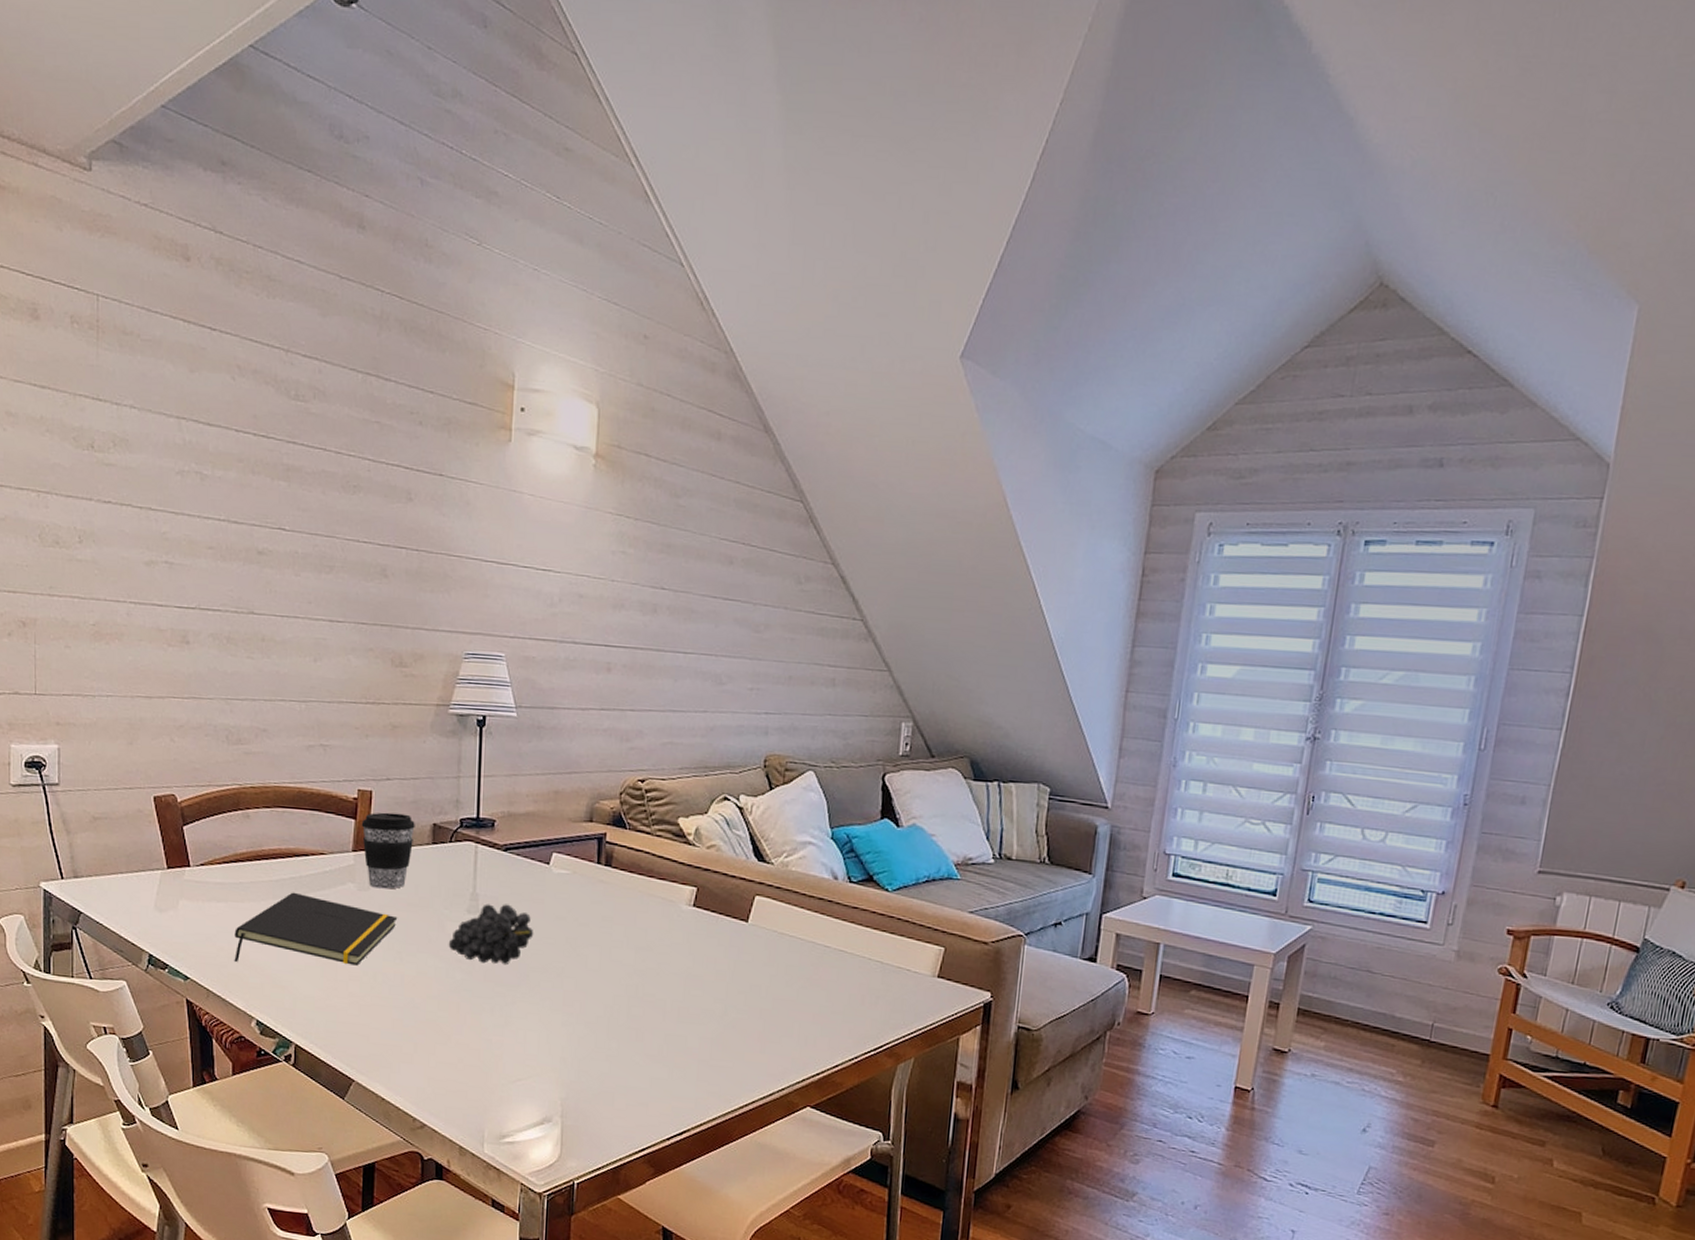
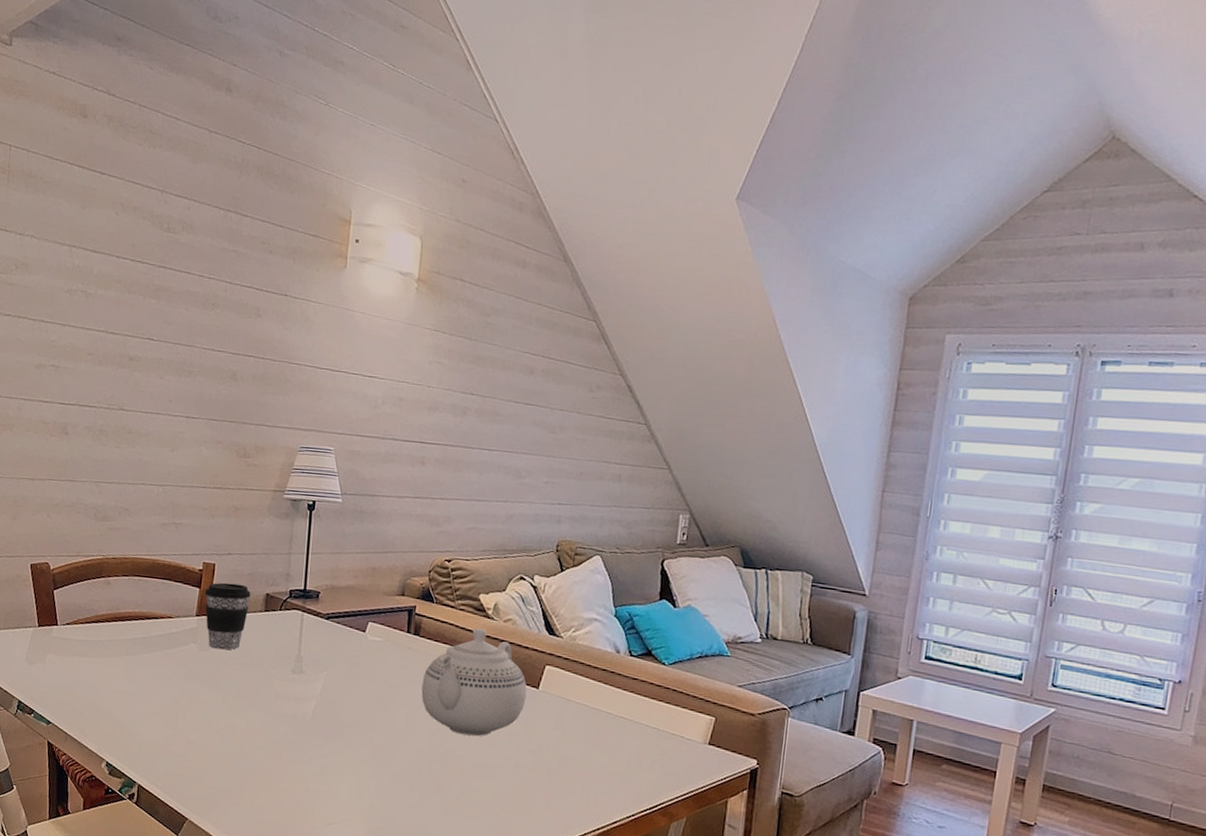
notepad: present [234,892,398,966] -> none [90,650,232,717]
fruit: present [448,904,534,965] -> none [274,665,350,721]
teapot: none [615,856,735,978] -> present [421,628,527,737]

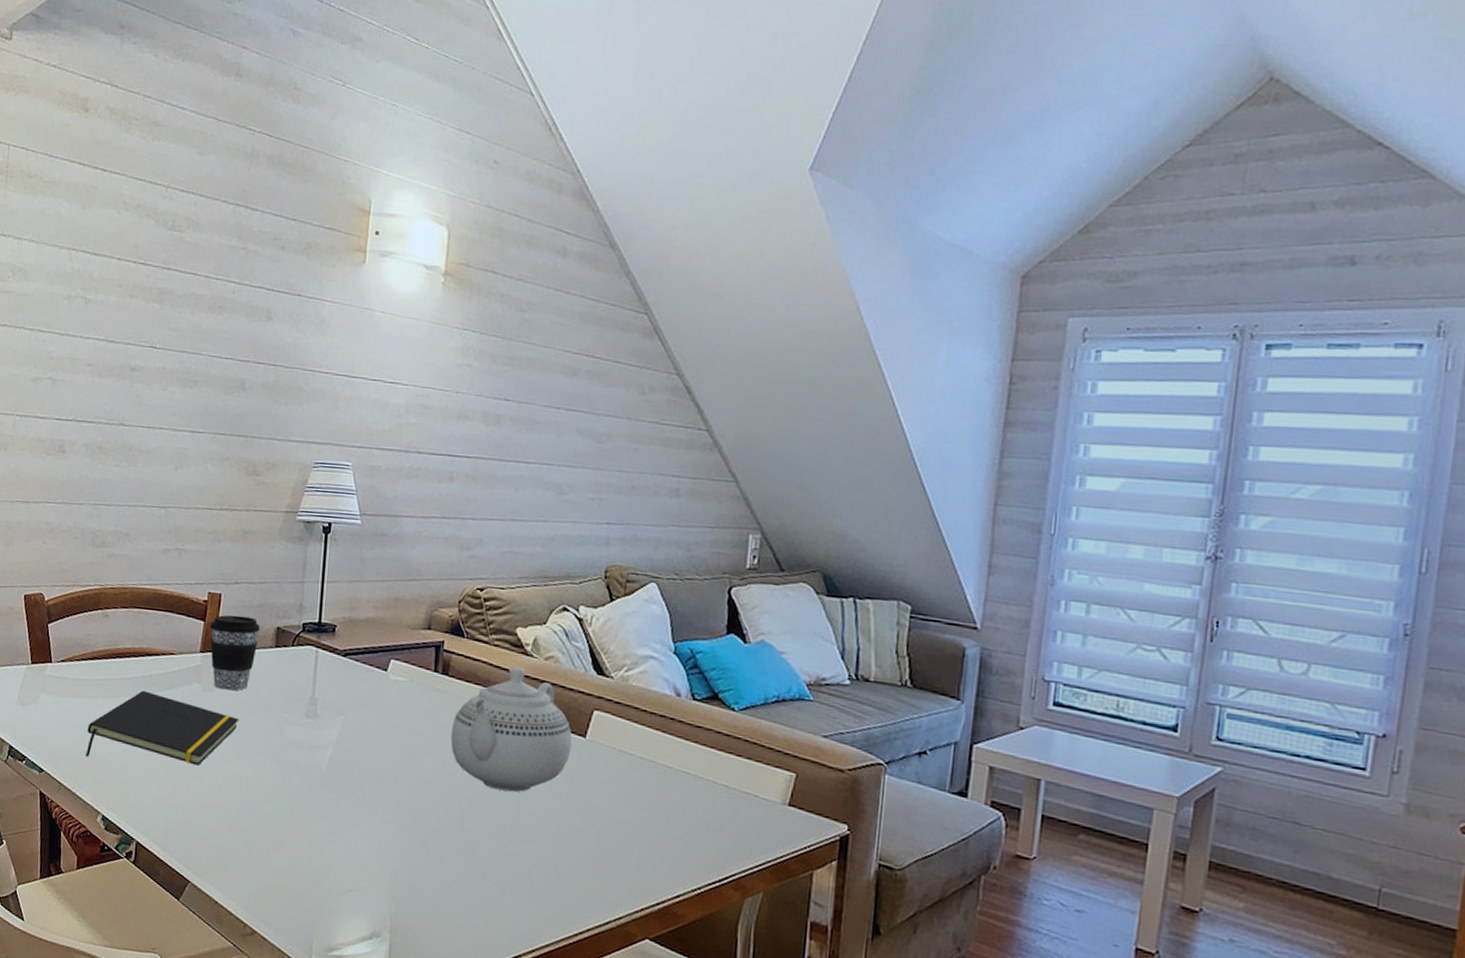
notepad: none [90,650,232,717] -> present [85,690,239,766]

